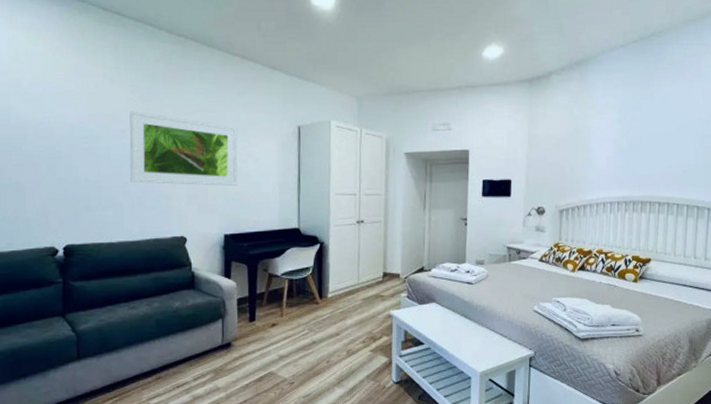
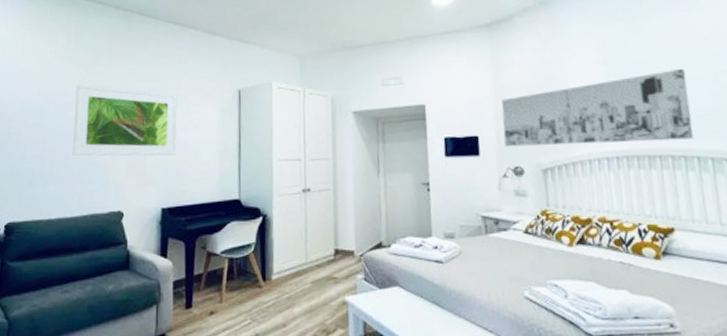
wall art: none [532,131,680,190] -> present [501,69,694,147]

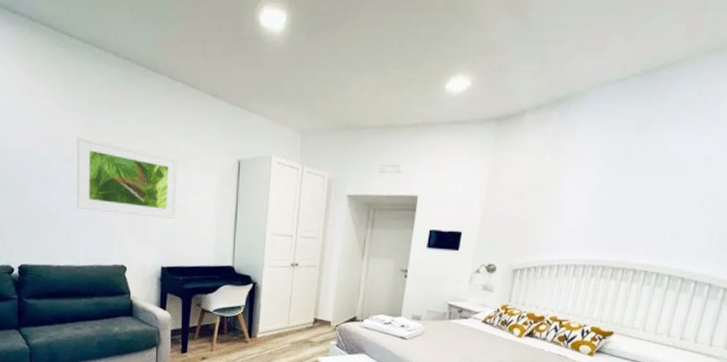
wall art: present [501,69,694,147] -> none [484,187,676,256]

